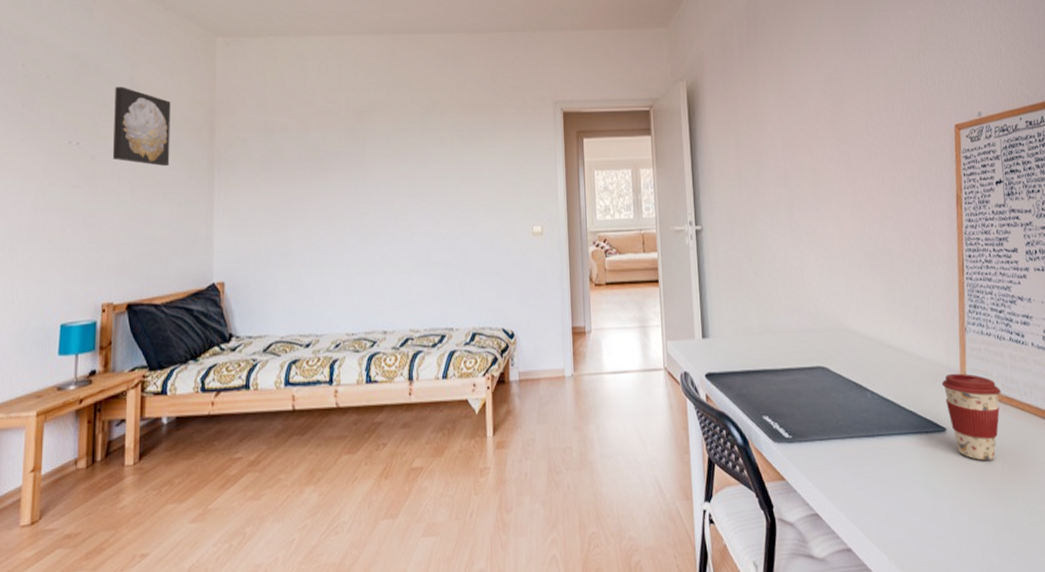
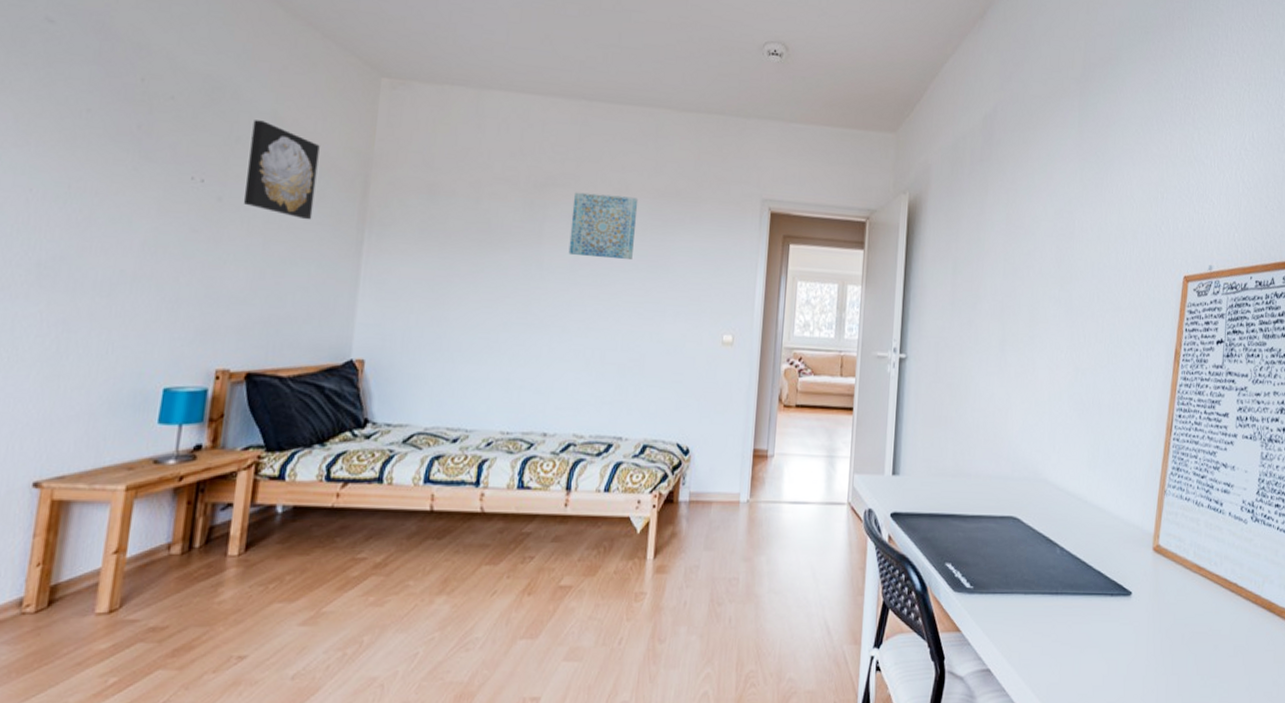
wall art: none [388,113,446,171] -> present [568,192,639,261]
coffee cup: present [941,373,1001,461] -> none [1133,536,1192,629]

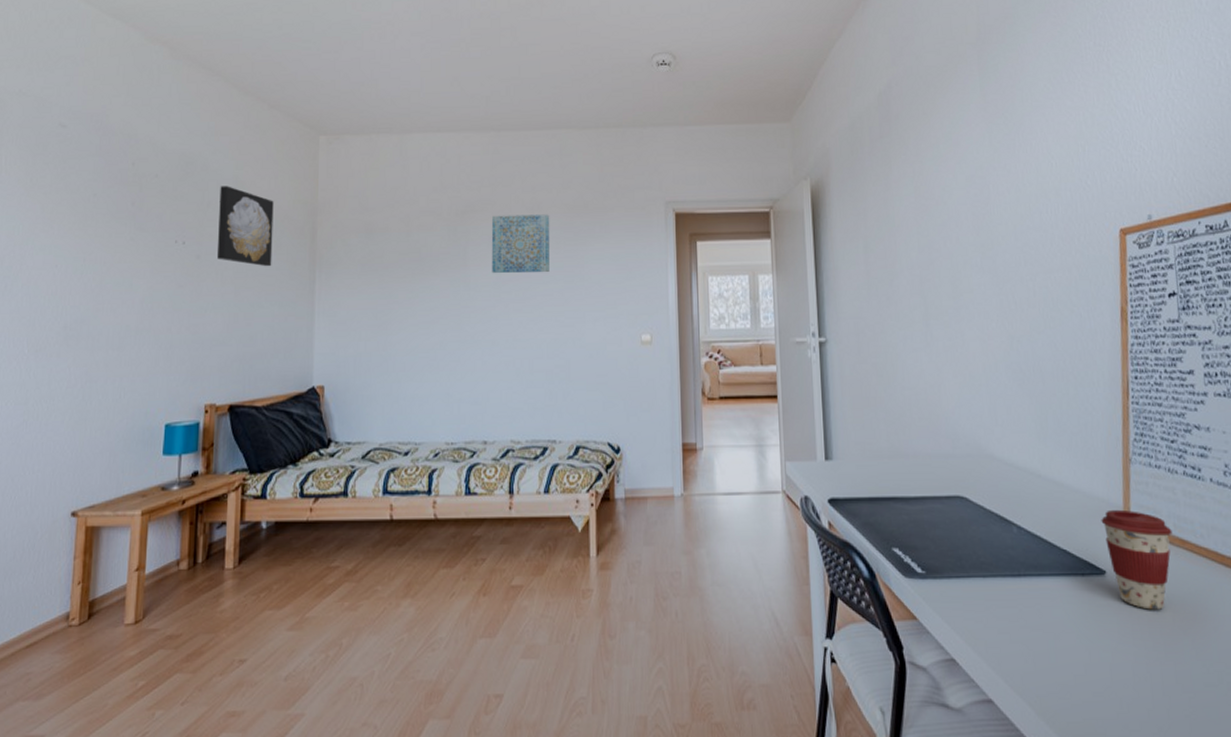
coffee cup: none [1133,536,1192,629] -> present [1101,509,1173,610]

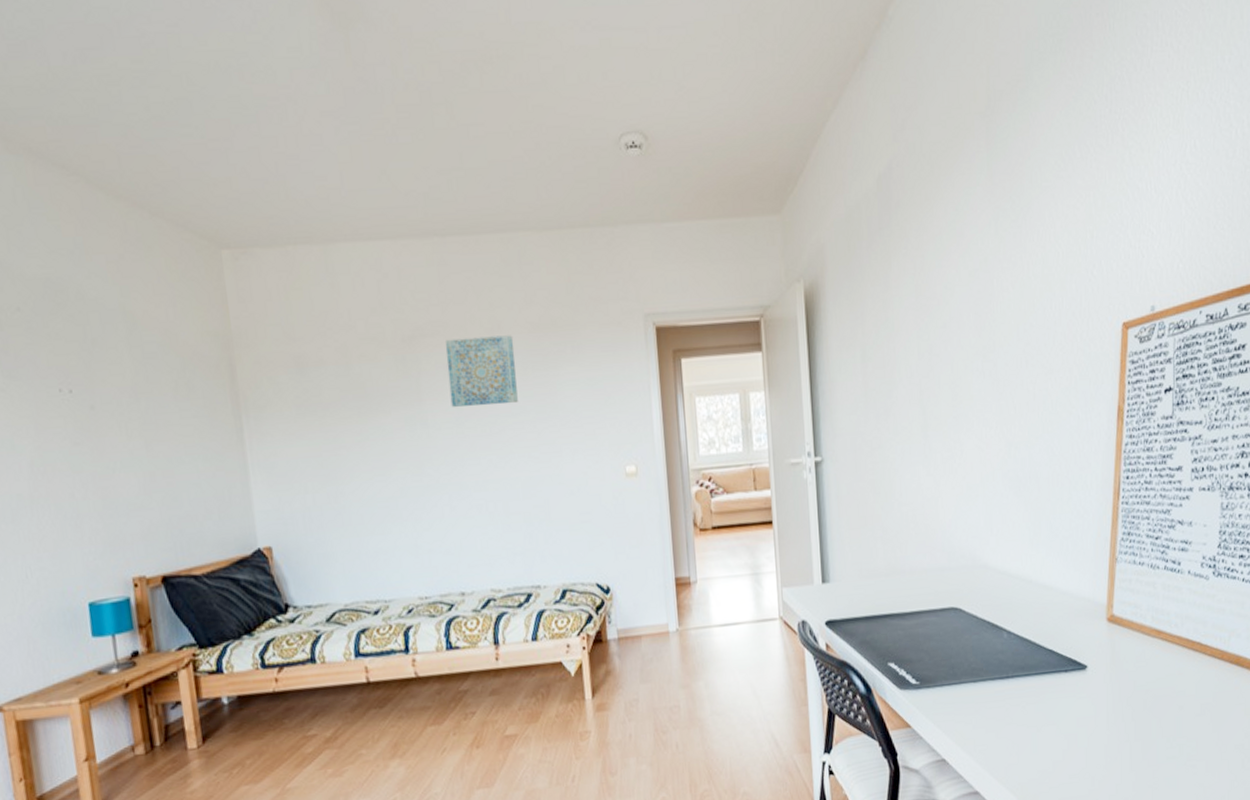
wall art: present [216,186,274,267] -> none [104,318,187,415]
coffee cup: present [1101,509,1173,610] -> none [1086,607,1150,697]

